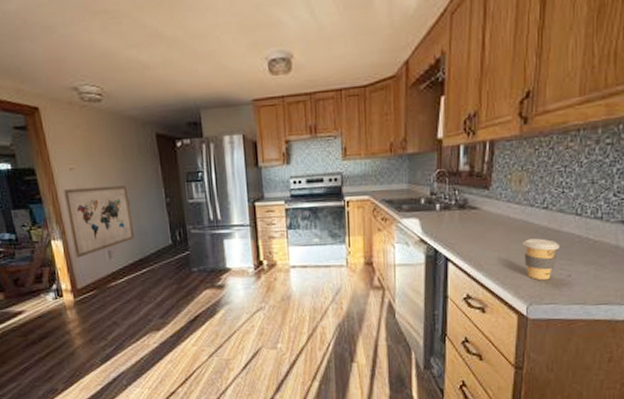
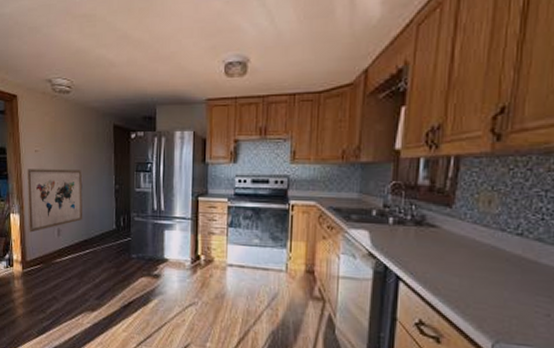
coffee cup: present [522,238,560,281] -> none [489,267,537,317]

